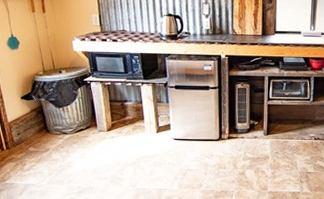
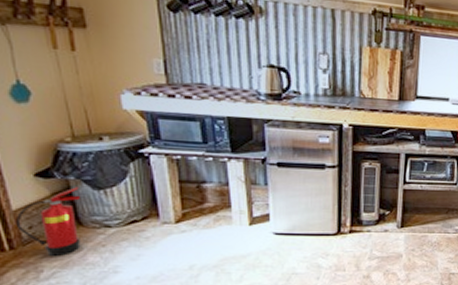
fire extinguisher: none [10,106,49,155] -> present [15,187,81,257]

